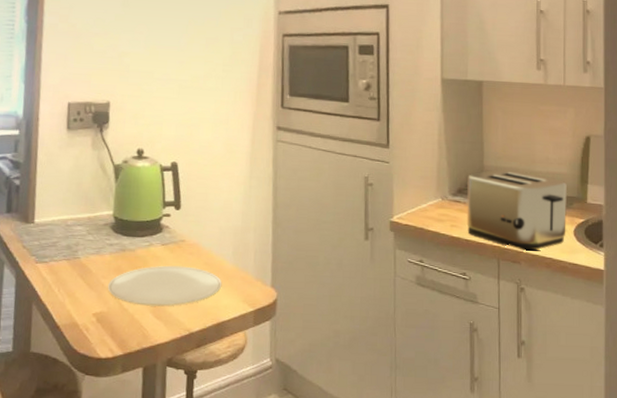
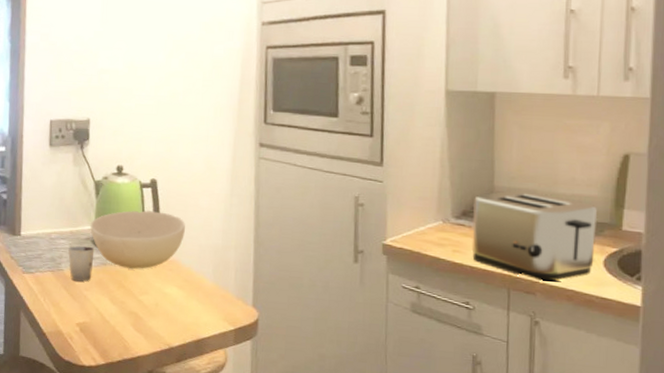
cup: none [85,232,113,269] -> present [67,245,95,281]
plate: present [107,265,222,307] -> none [89,280,202,321]
bowl: none [109,194,206,255] -> present [90,210,185,270]

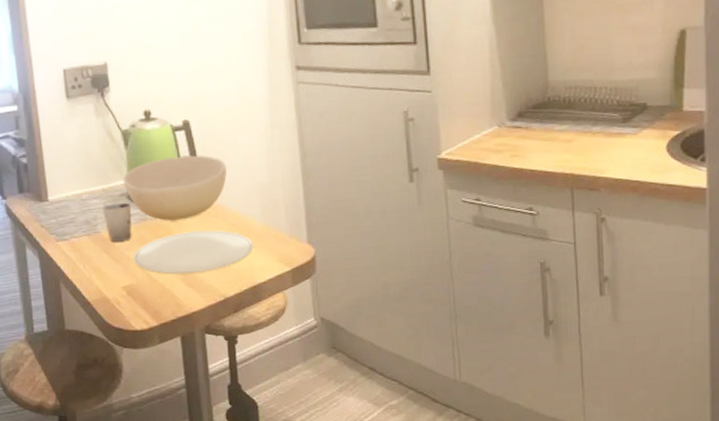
plate: none [89,280,202,321] -> present [132,230,254,275]
toaster: present [471,190,598,281] -> none [529,82,658,176]

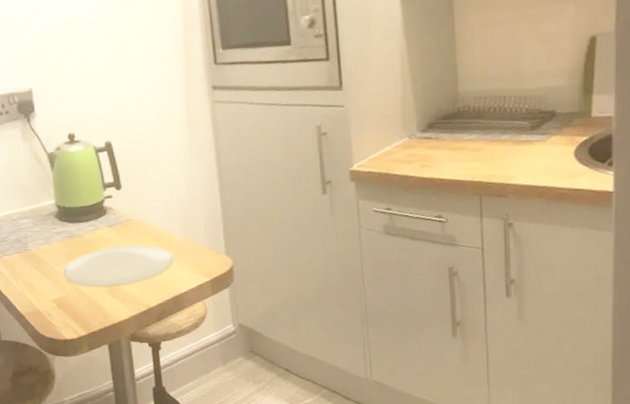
cup: present [102,202,132,242] -> none [31,221,60,258]
bowl: present [123,155,227,222] -> none [50,174,148,238]

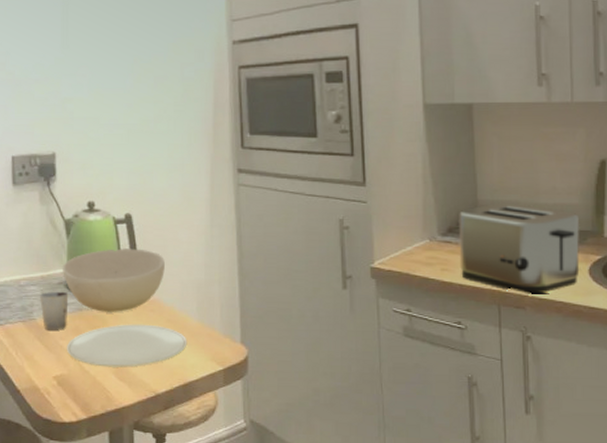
cup: none [31,221,60,258] -> present [39,291,69,330]
bowl: none [50,174,148,238] -> present [63,248,165,313]
toaster: none [439,92,566,182] -> present [459,204,580,294]

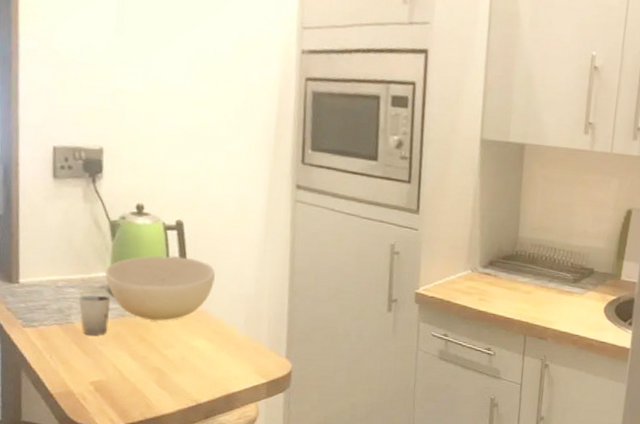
plate: present [66,324,188,368] -> none [105,333,233,376]
toaster: present [459,204,580,294] -> none [495,241,603,327]

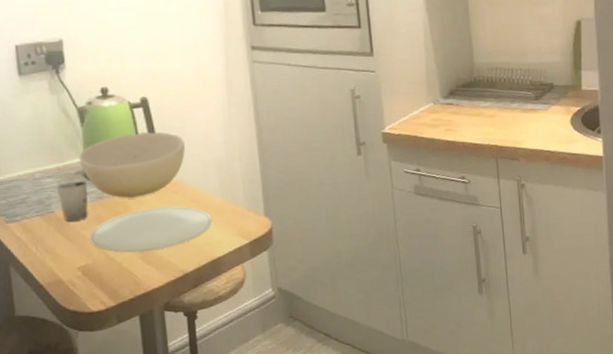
plate: none [105,333,233,376] -> present [89,206,213,253]

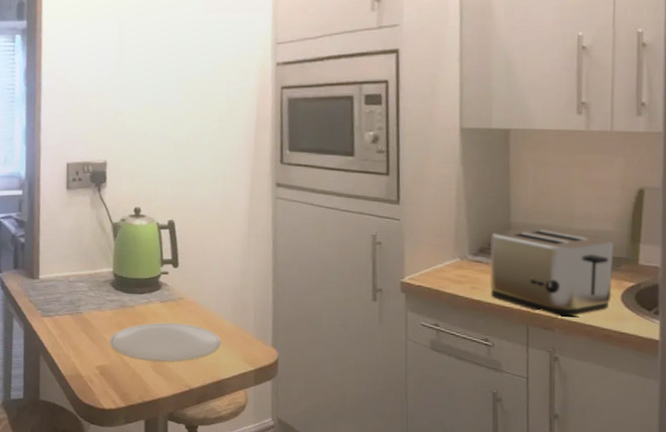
cup: present [56,181,88,222] -> none [86,288,113,324]
bowl: present [79,132,185,199] -> none [109,252,204,312]
toaster: none [458,65,563,147] -> present [489,227,614,317]

